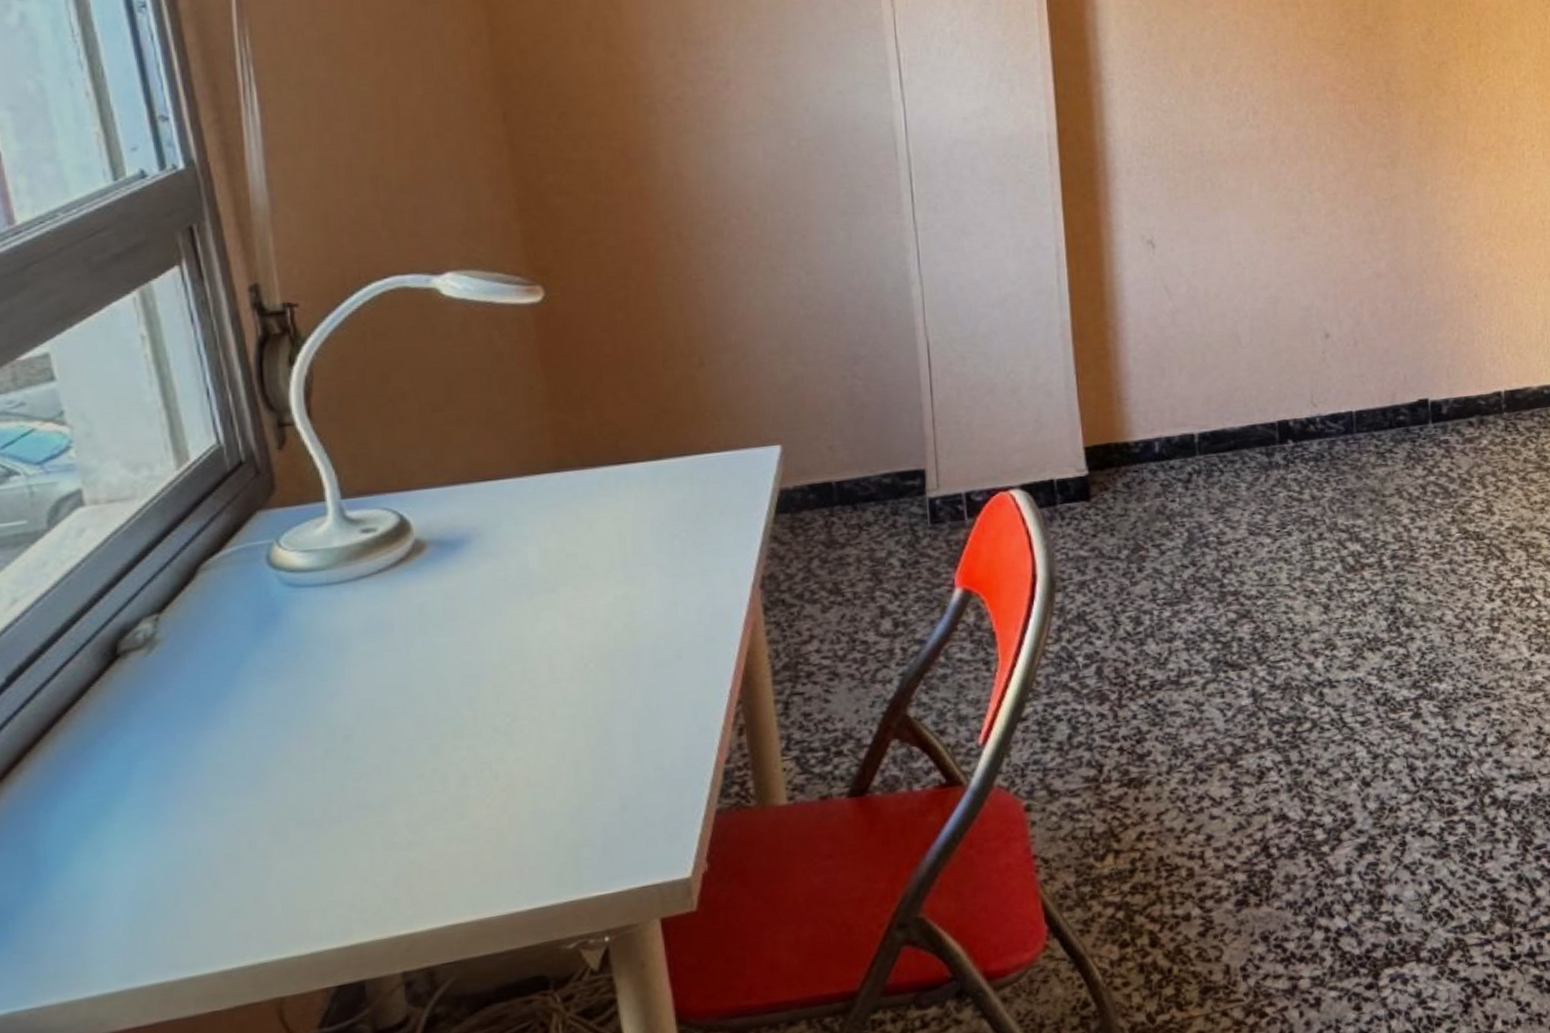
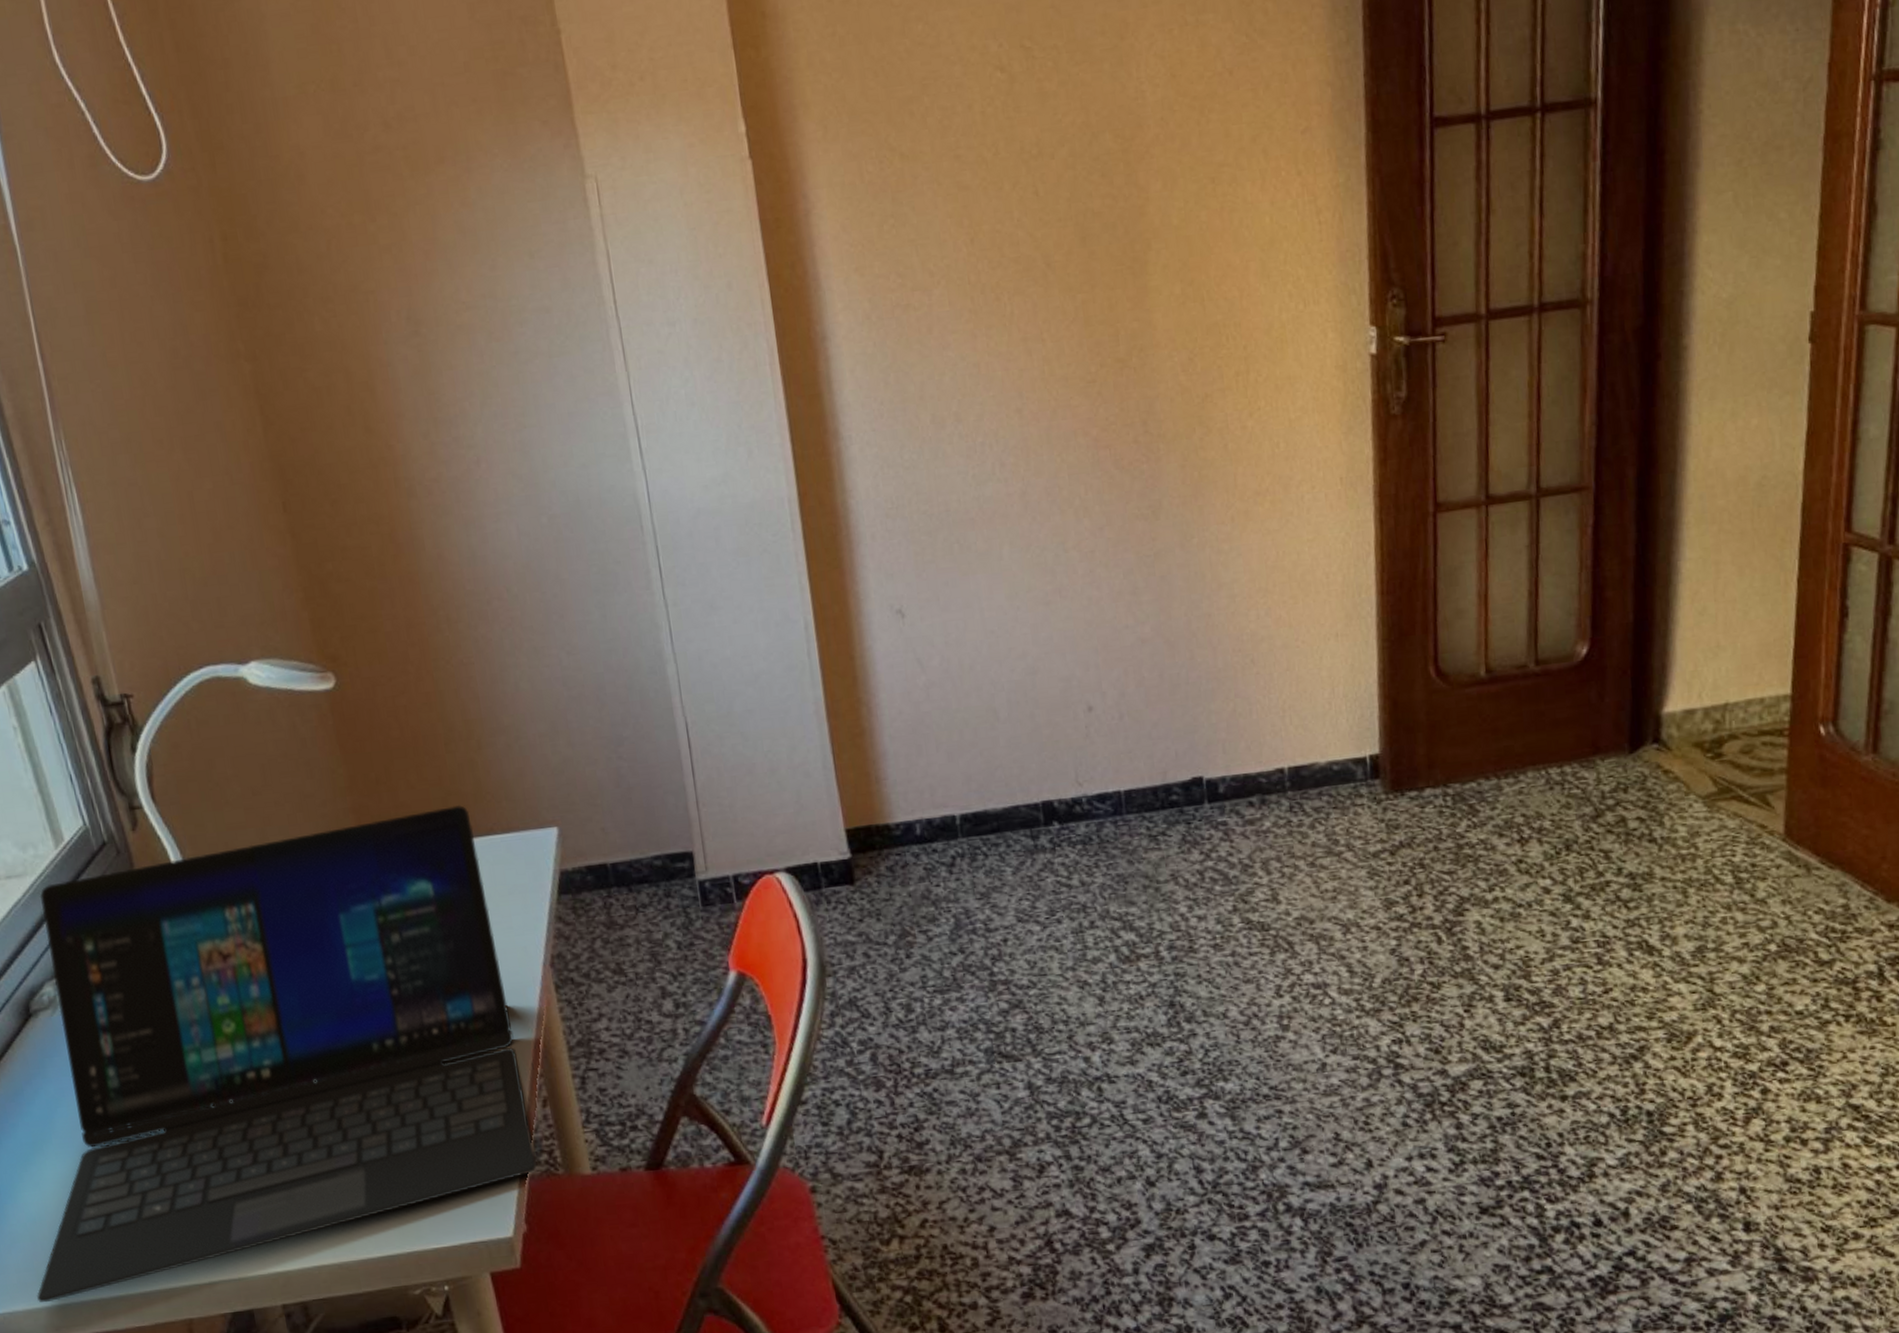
laptop: none [79,422,727,993] -> present [37,804,538,1303]

